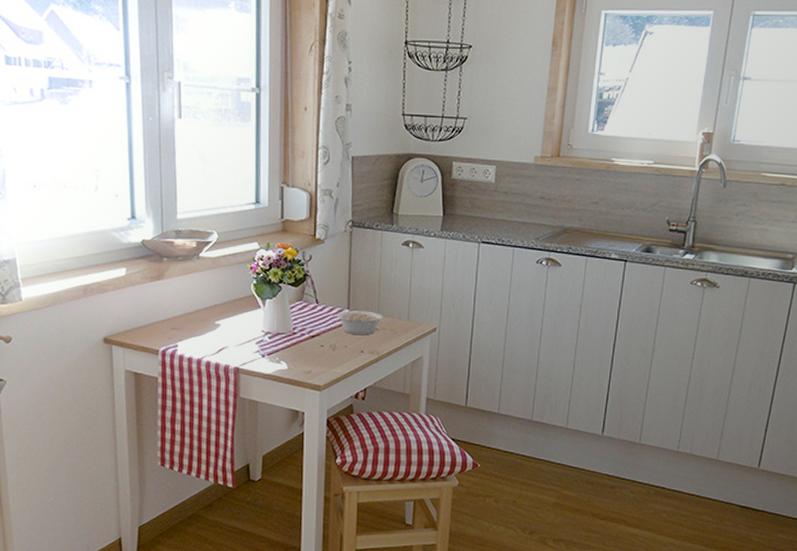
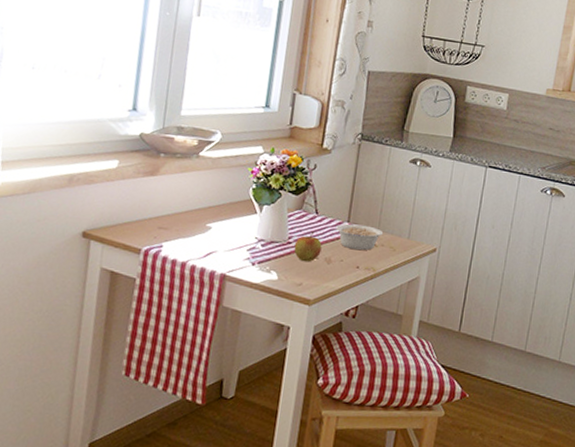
apple: none [299,321,326,351] -> present [294,231,322,262]

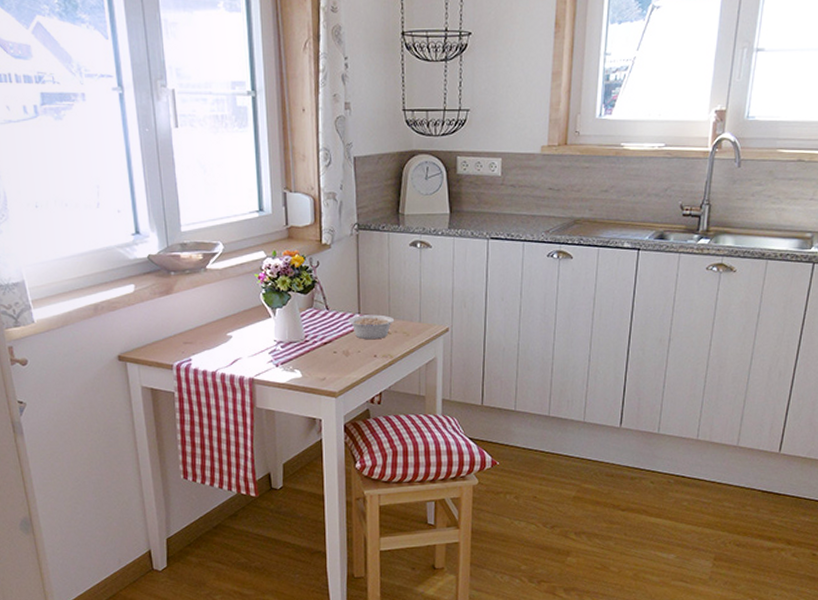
apple: present [294,231,322,262] -> none [312,327,338,357]

